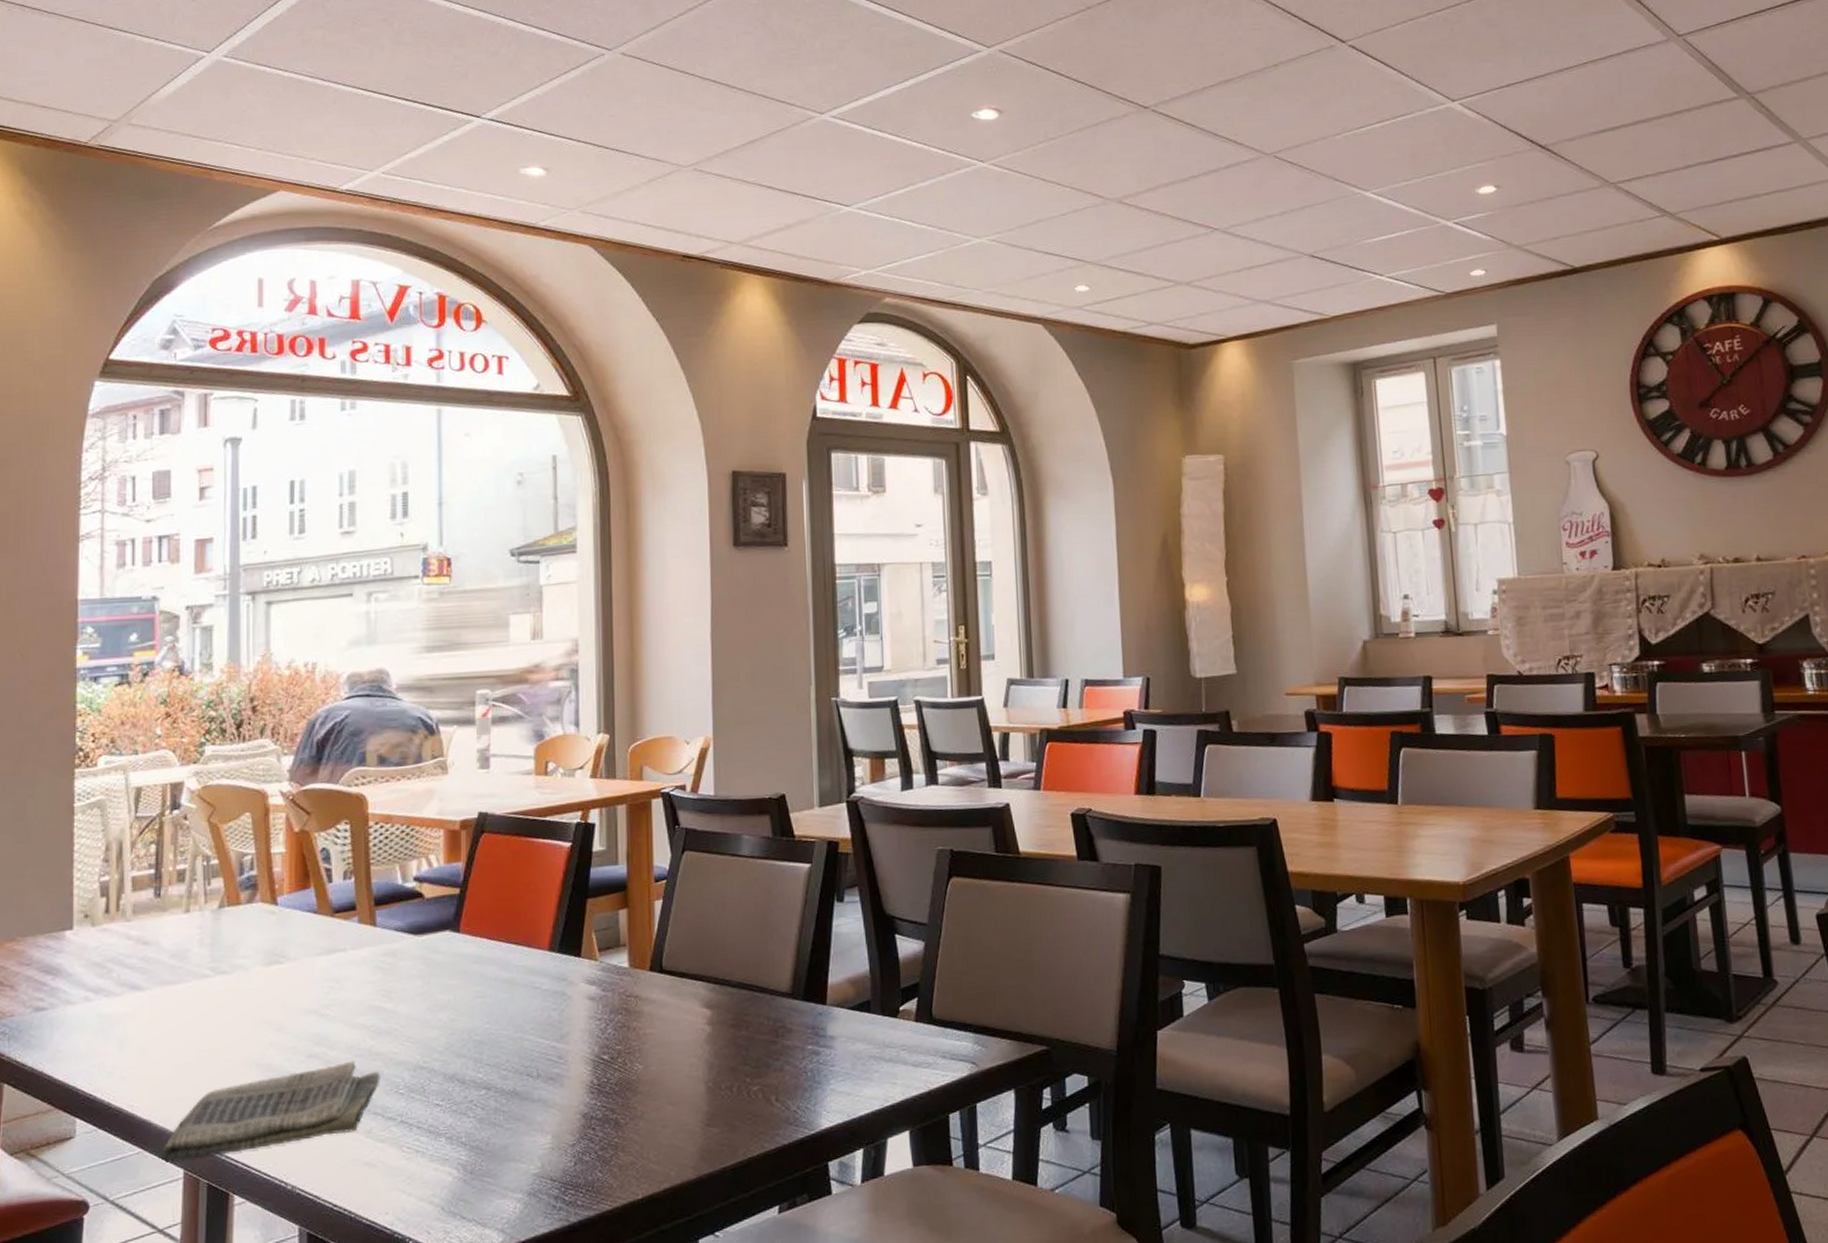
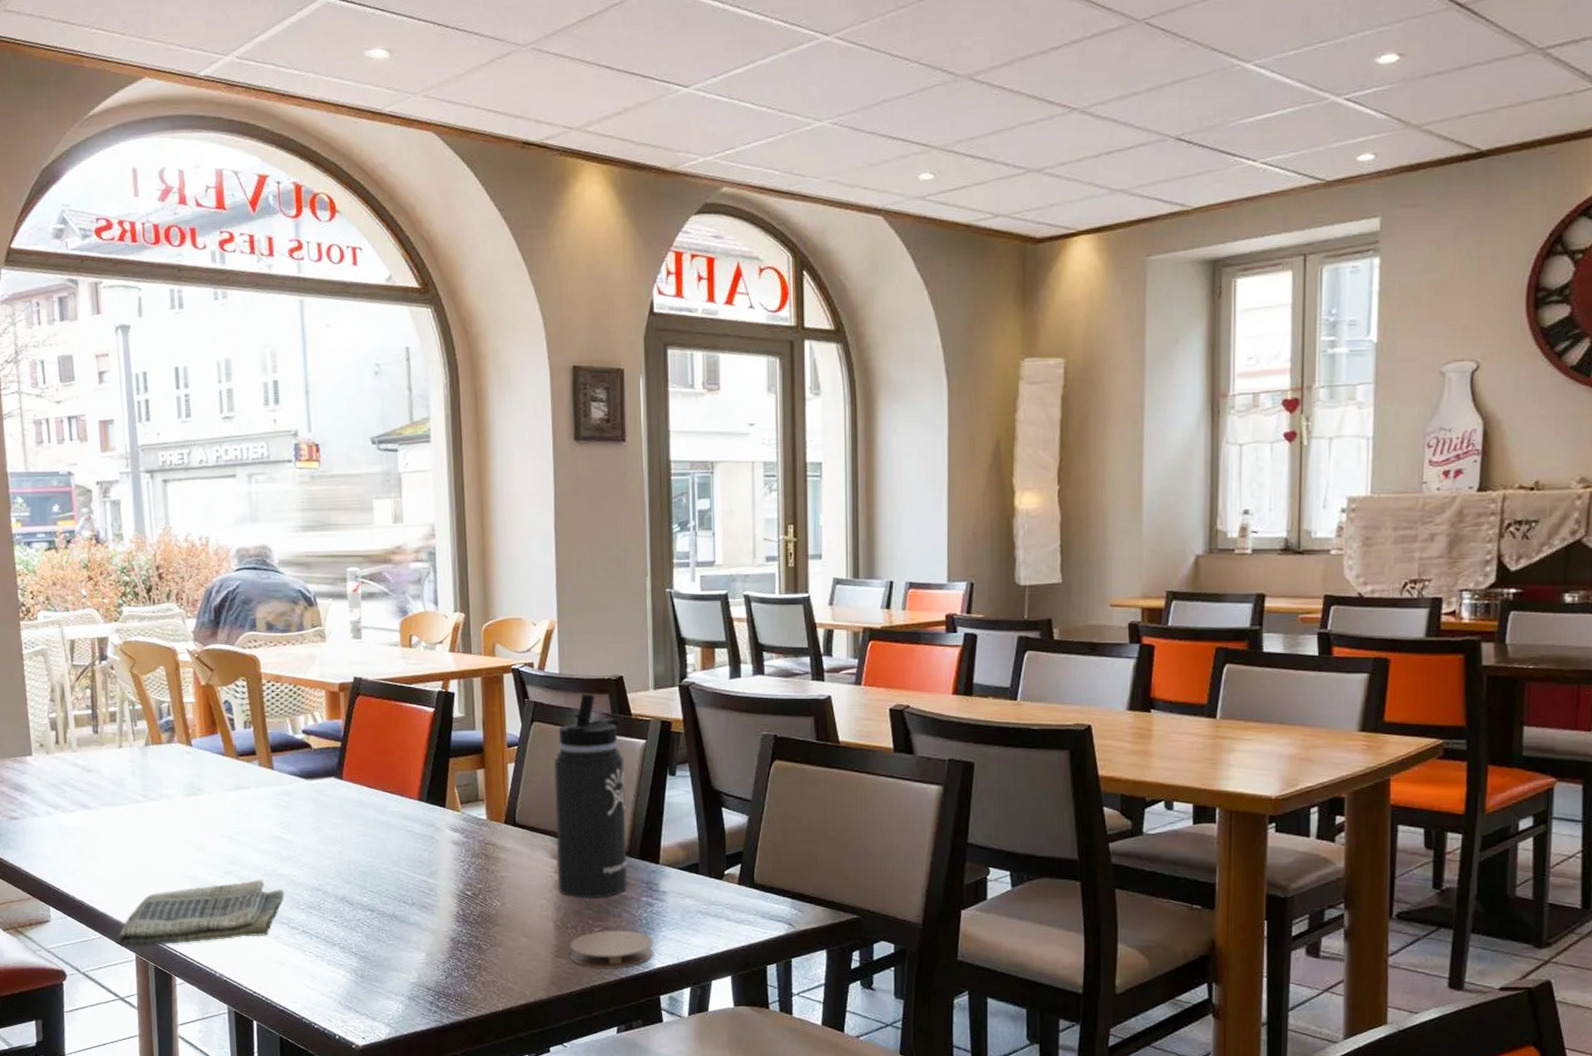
thermos bottle: none [707,816,790,1053] -> present [554,693,627,898]
coaster: none [724,1086,821,1135] -> present [570,930,654,968]

